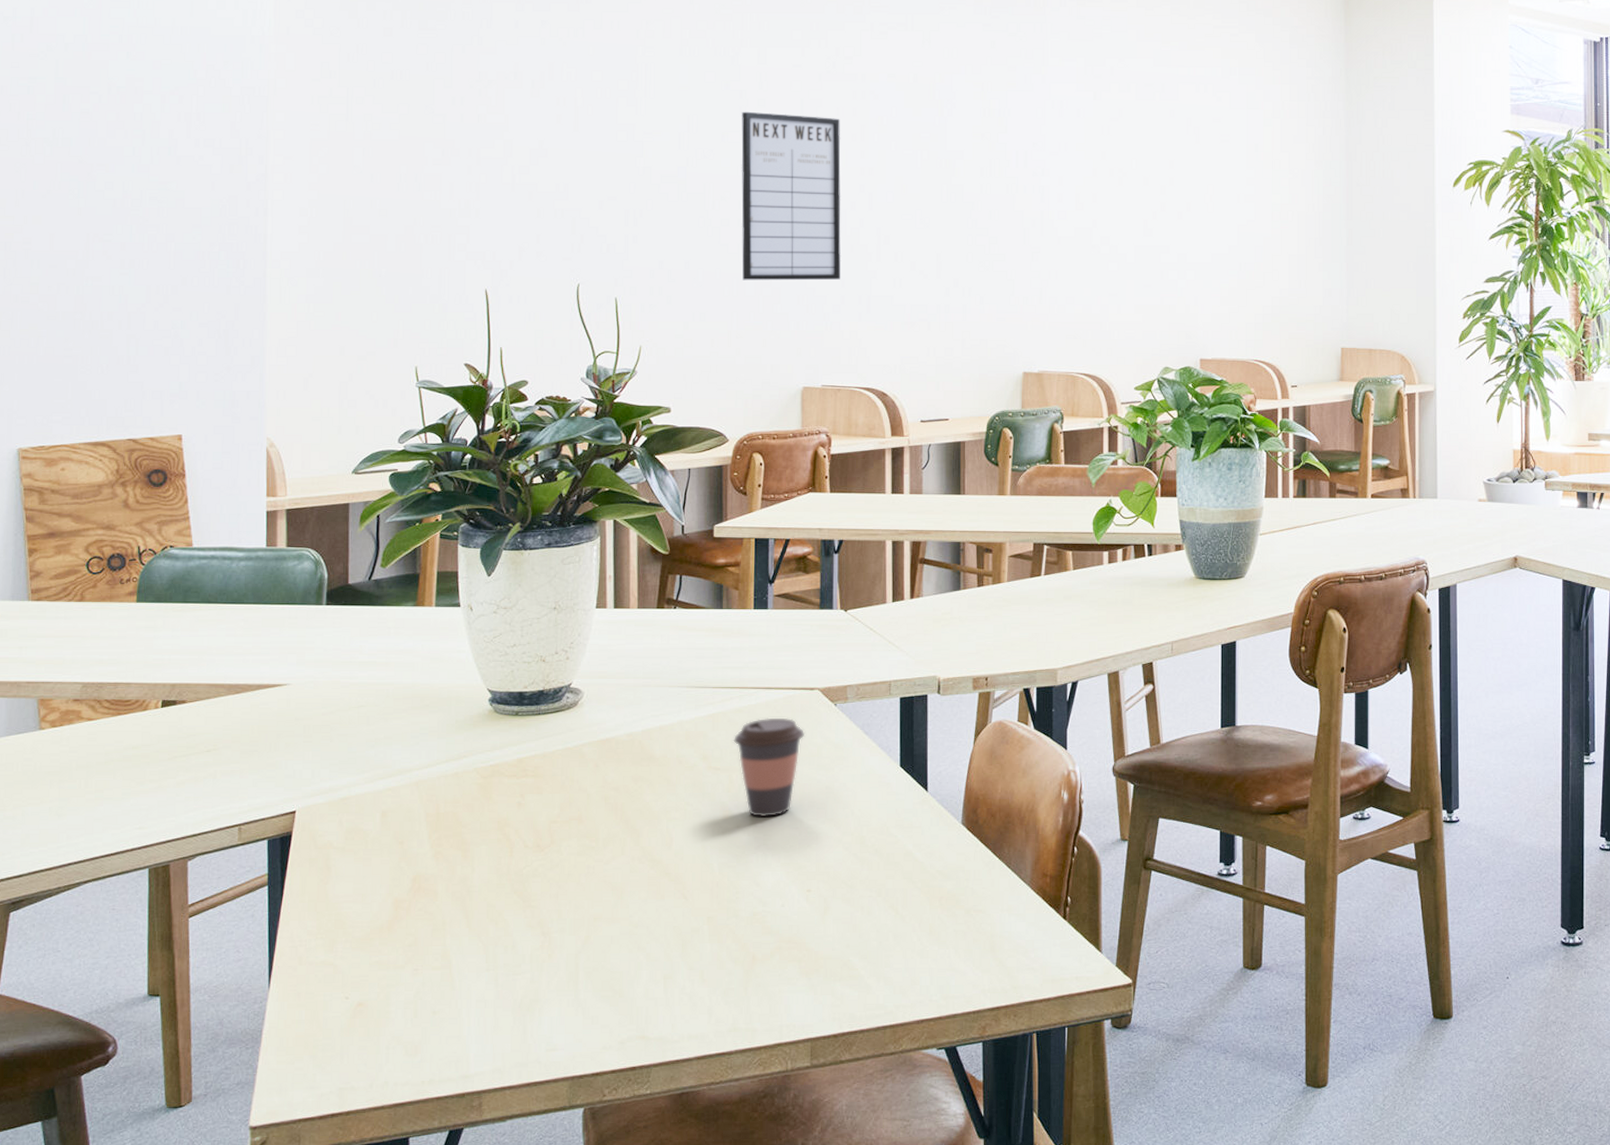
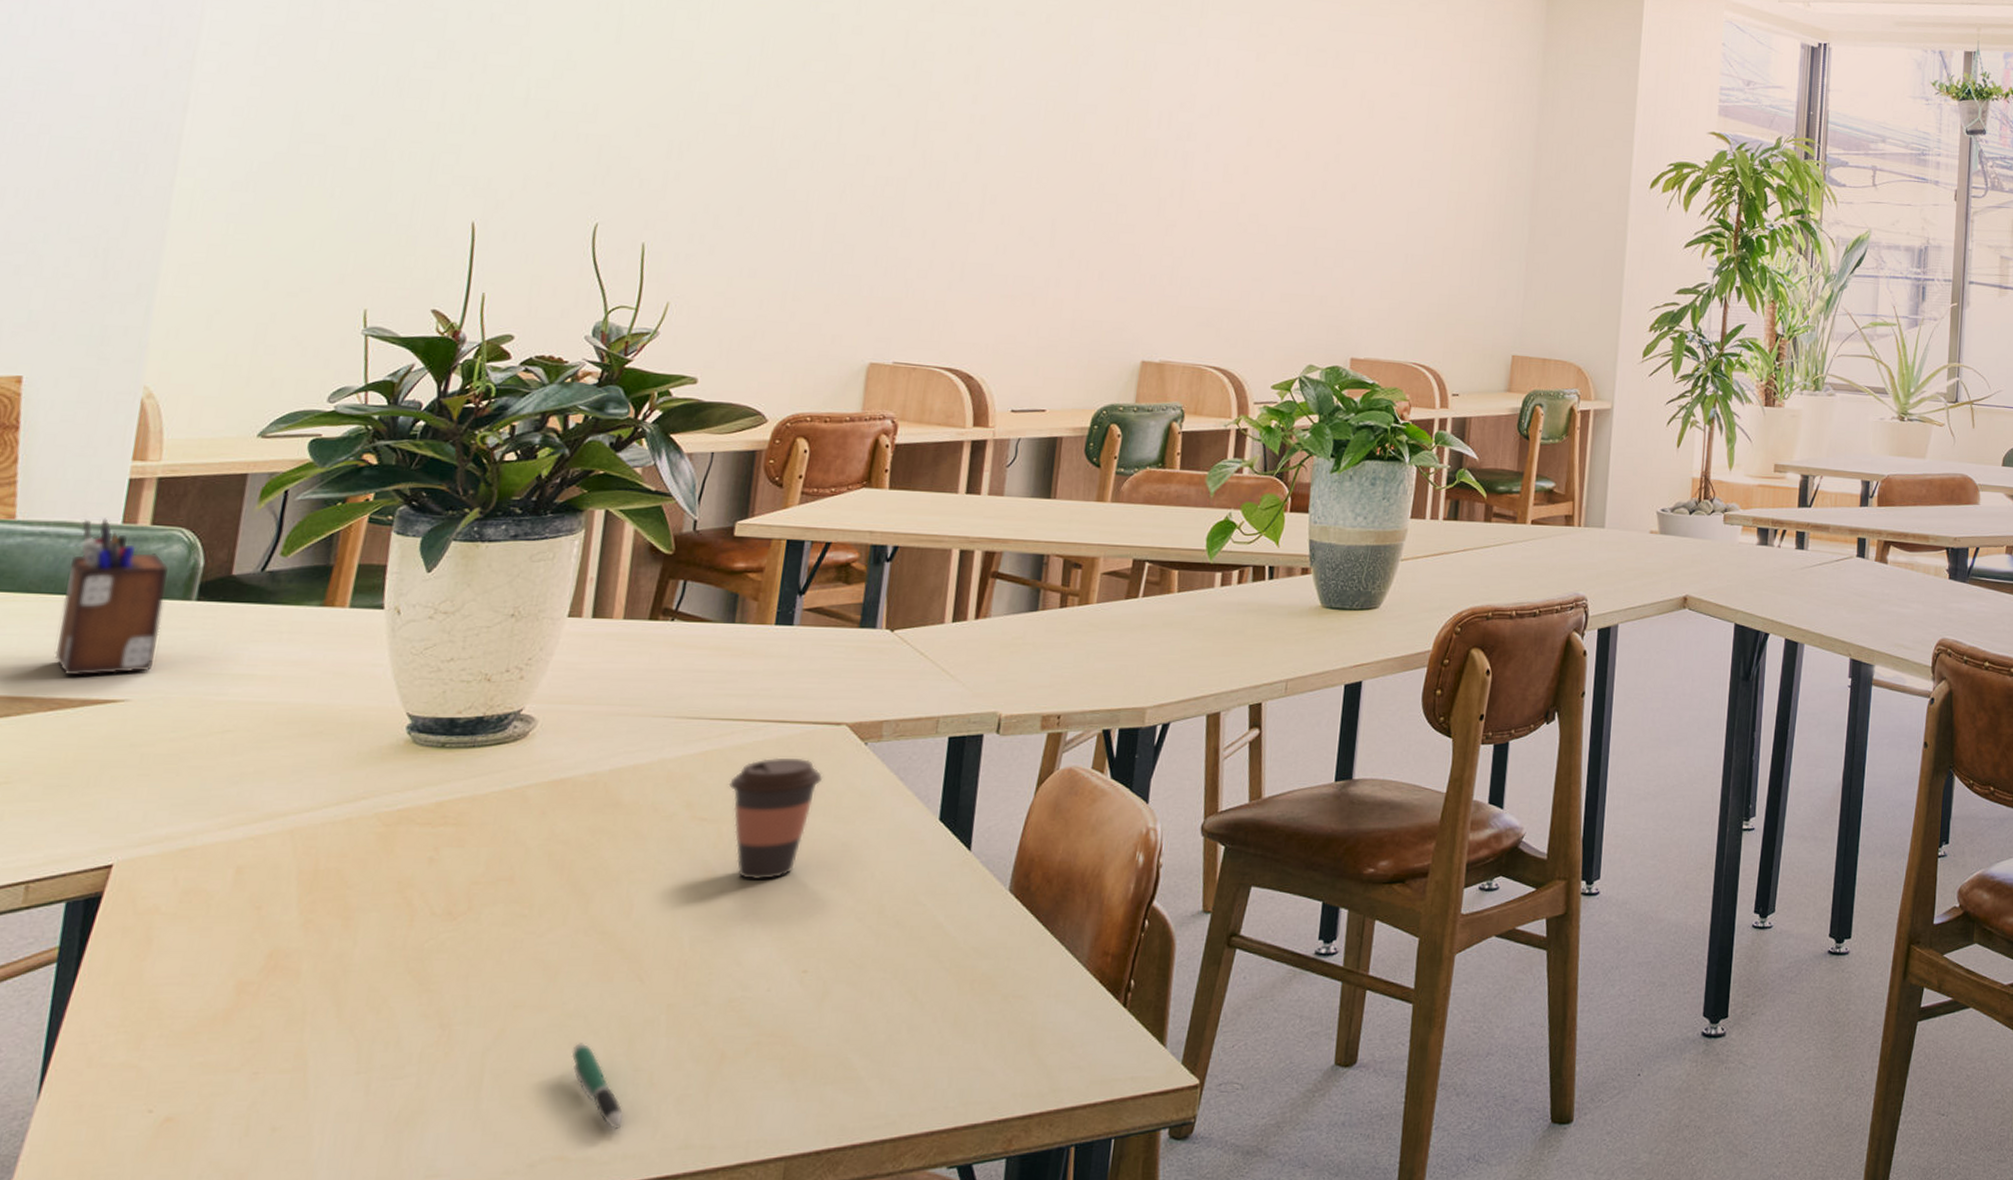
desk organizer: none [234,543,304,667] -> present [54,518,169,676]
pen: none [641,947,685,1016] -> present [571,1043,624,1130]
writing board: present [741,111,841,281] -> none [808,38,952,241]

